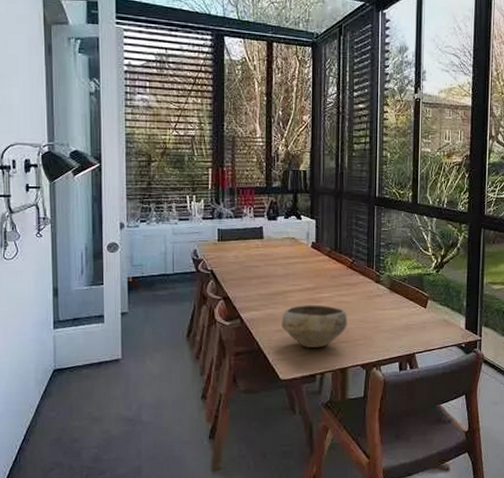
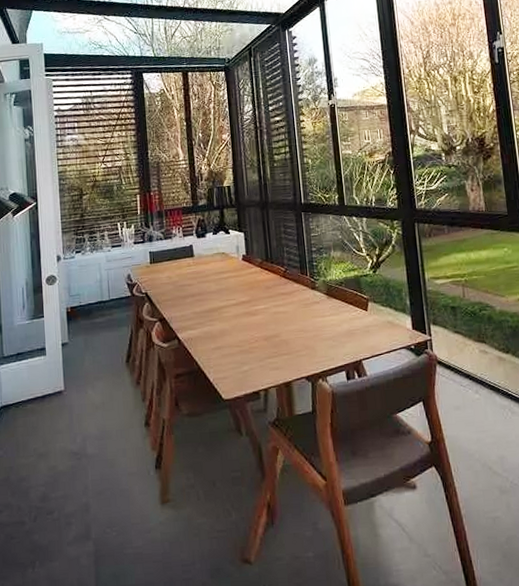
bowl: present [281,304,348,349] -> none [219,317,288,364]

